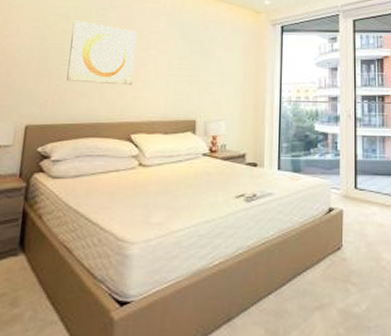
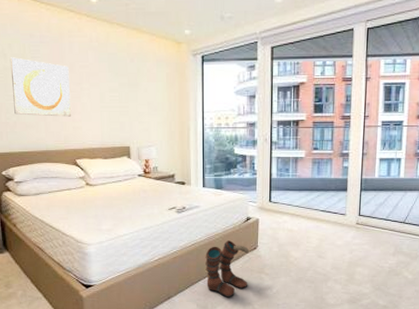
boots: none [277,238,333,317] -> present [205,240,250,297]

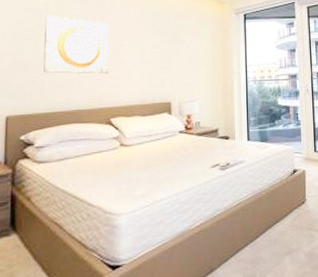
boots: present [205,240,250,297] -> none [252,196,298,262]

